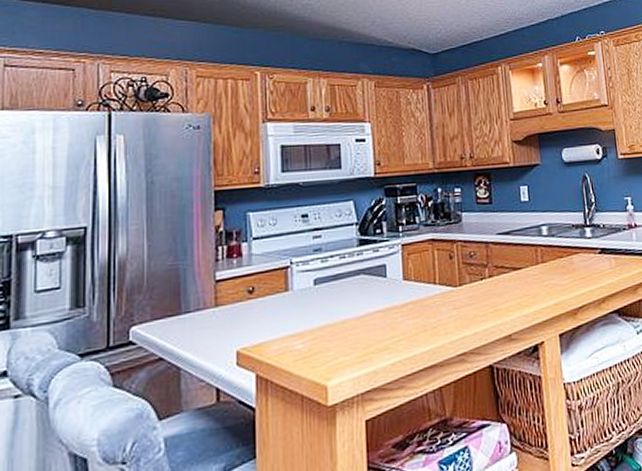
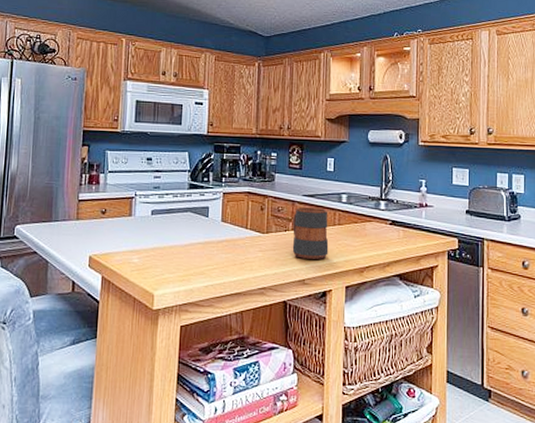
mug: none [488,246,535,310] -> present [292,207,329,259]

